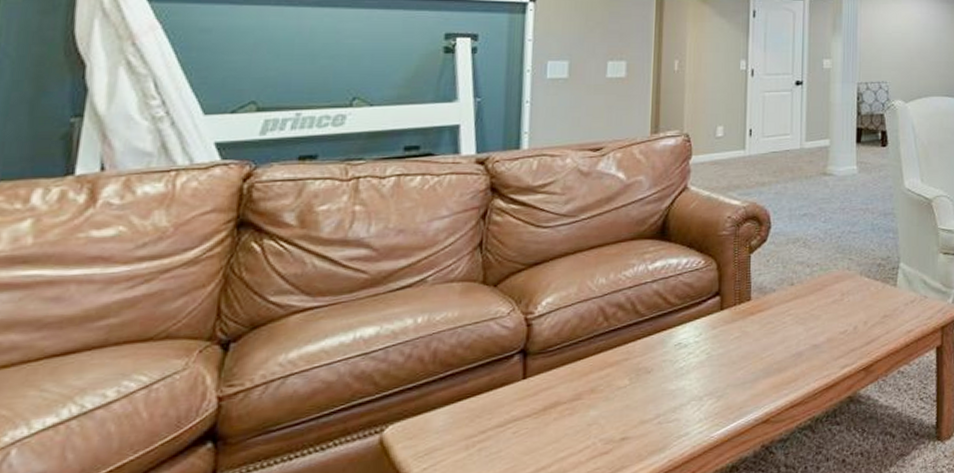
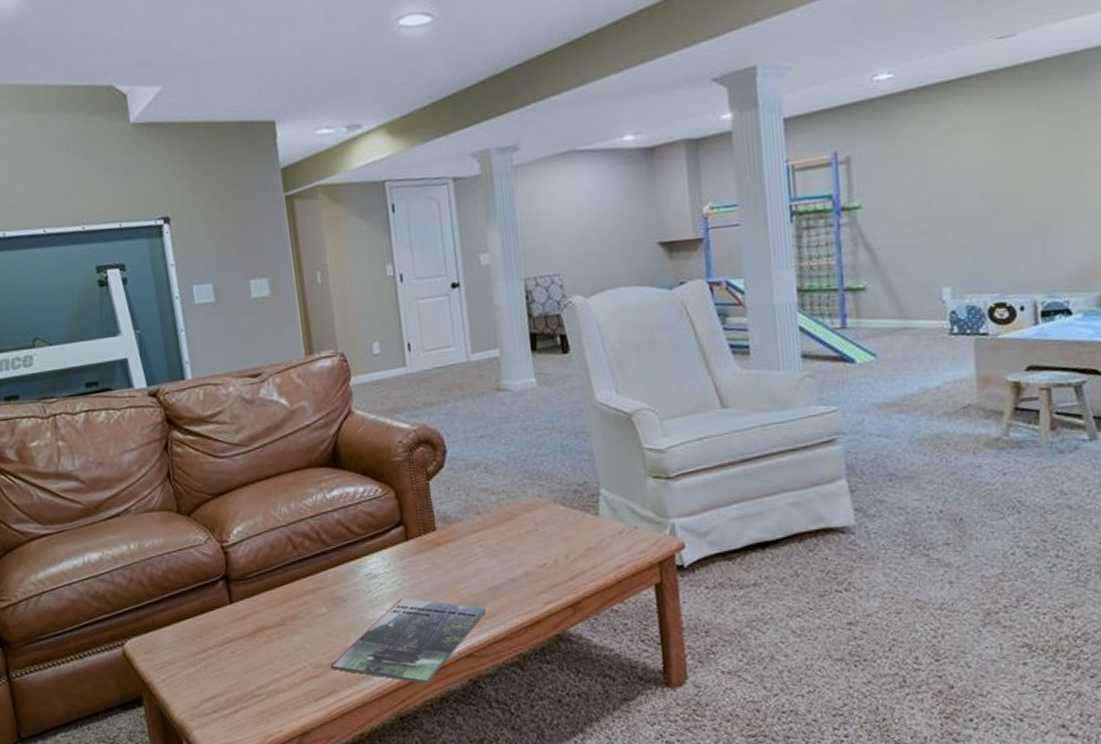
magazine: none [623,367,788,454] -> present [331,598,487,685]

